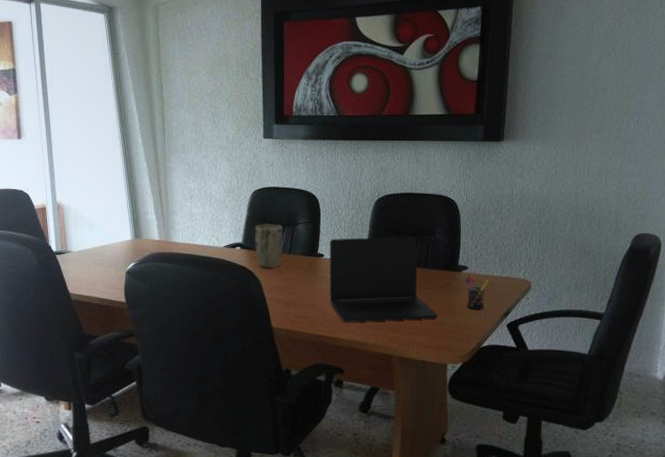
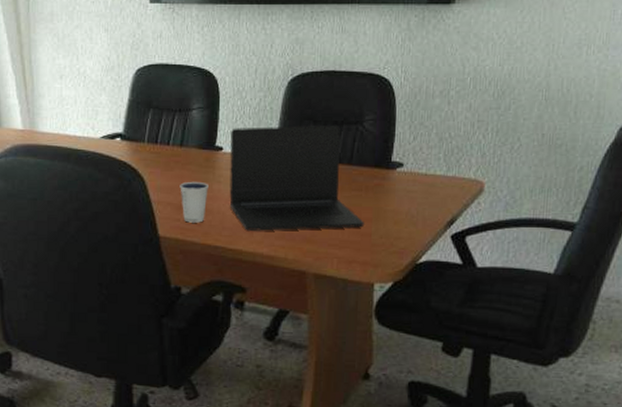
plant pot: present [254,224,284,269] -> none [138,110,174,165]
dixie cup: none [289,282,312,316] -> present [180,181,209,223]
pen holder: present [465,275,489,310] -> none [400,174,431,217]

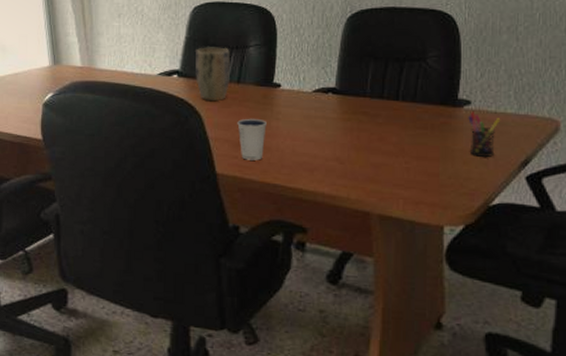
plant pot: none [138,110,174,165] -> present [194,47,231,102]
laptop: present [229,125,364,231] -> none [288,61,431,170]
pen holder: none [400,174,431,217] -> present [468,112,501,157]

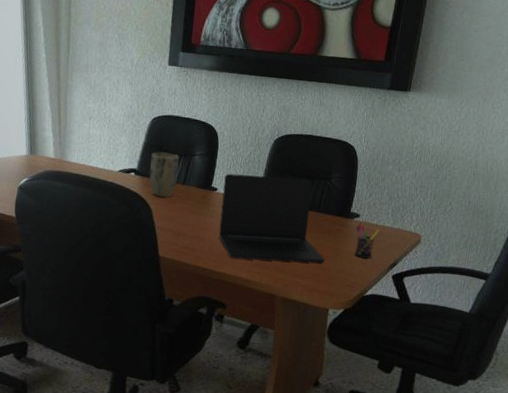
dixie cup: present [237,118,267,160] -> none [179,213,203,248]
laptop: none [288,61,431,170] -> present [219,173,325,263]

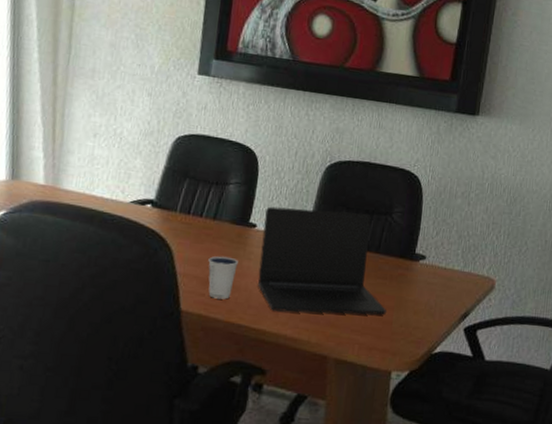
plant pot: present [149,152,180,198] -> none [170,178,210,237]
dixie cup: none [179,213,203,248] -> present [208,256,238,299]
pen holder: present [355,223,380,259] -> none [421,266,449,309]

